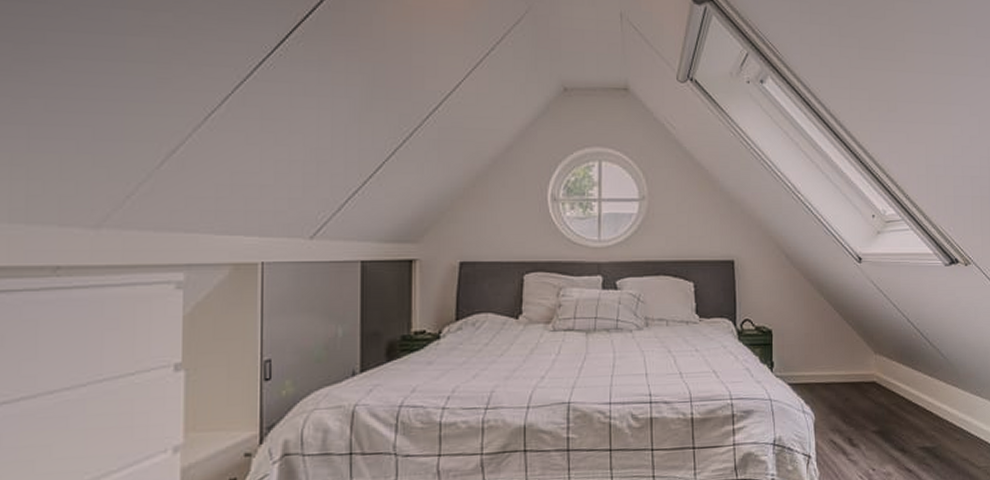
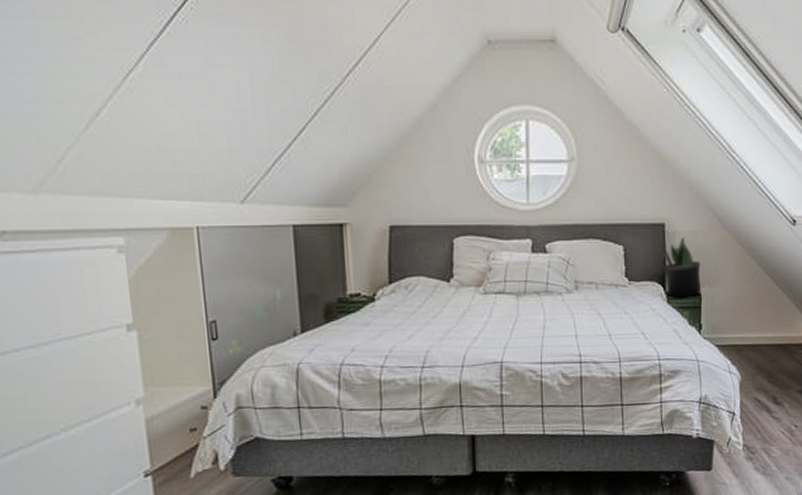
planter: none [728,274,772,335] -> present [659,237,702,298]

